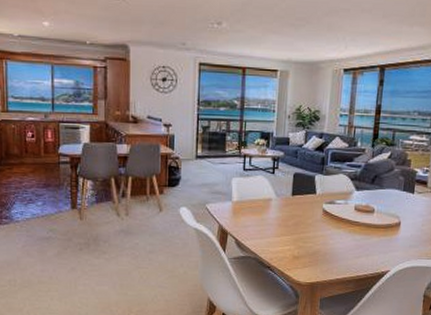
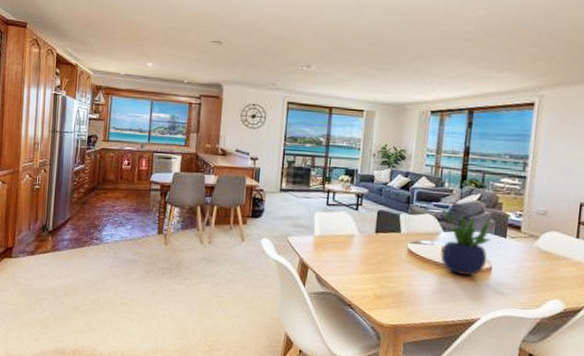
potted plant: none [354,166,410,232] -> present [440,207,502,276]

